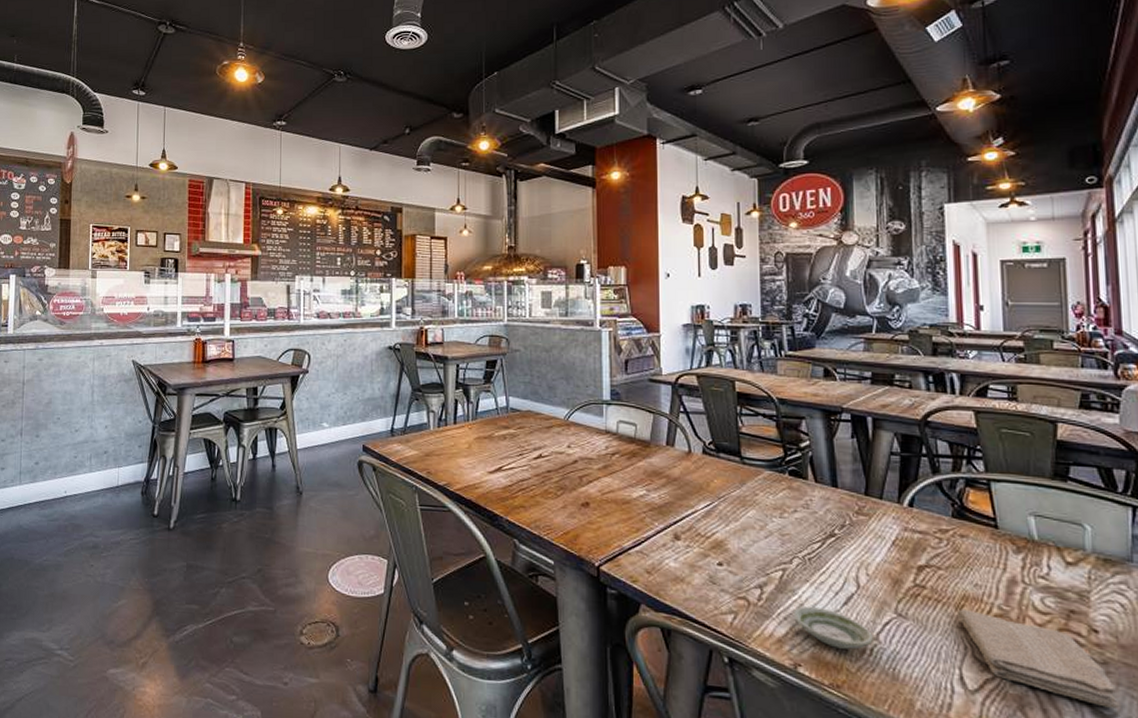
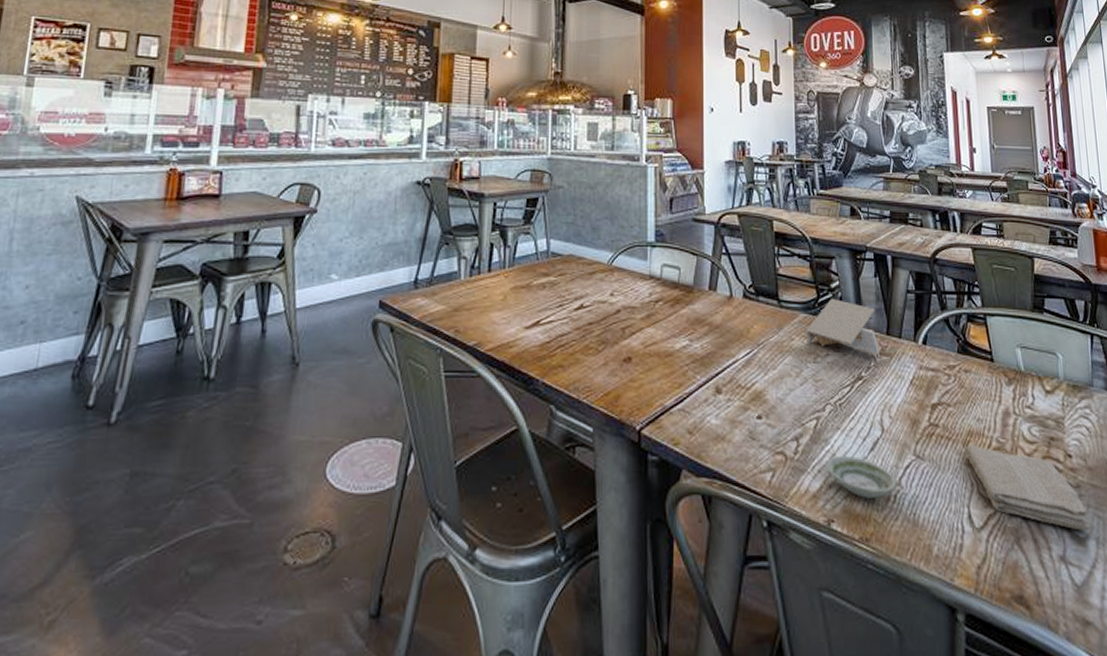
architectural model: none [770,457,857,513] -> present [805,298,880,354]

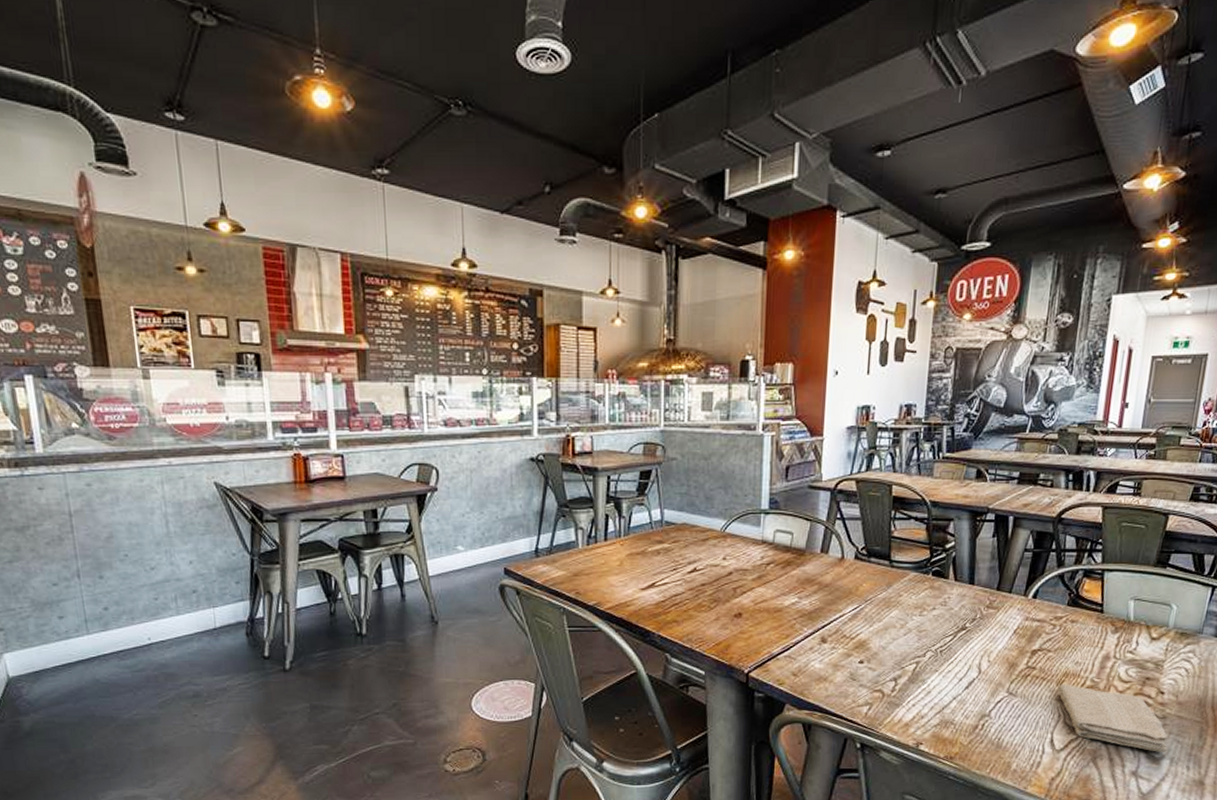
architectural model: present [805,298,880,354] -> none [914,557,988,608]
saucer: present [825,455,896,498] -> none [920,692,986,726]

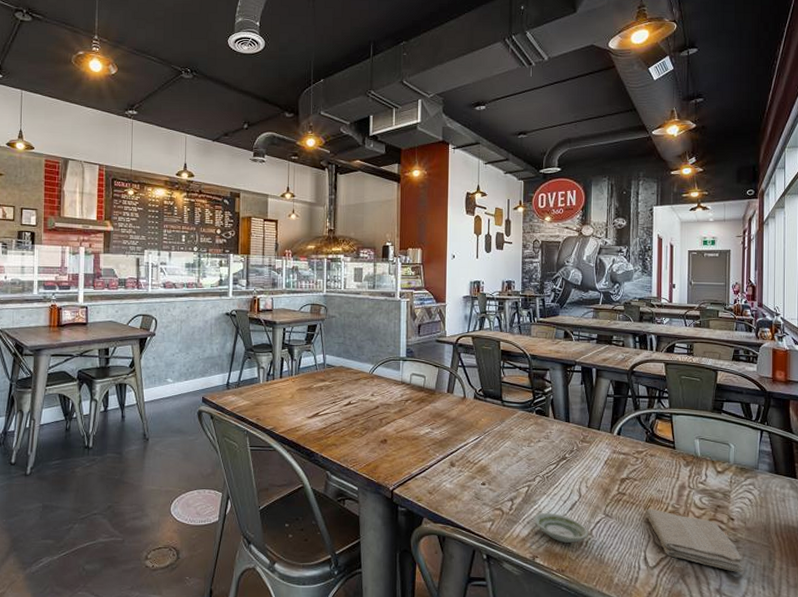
saucer: none [920,692,986,726] -> present [533,512,588,543]

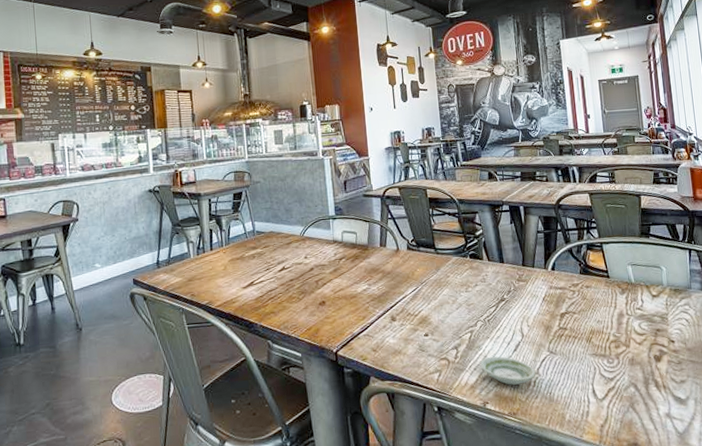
washcloth: present [644,508,744,572] -> none [587,340,690,394]

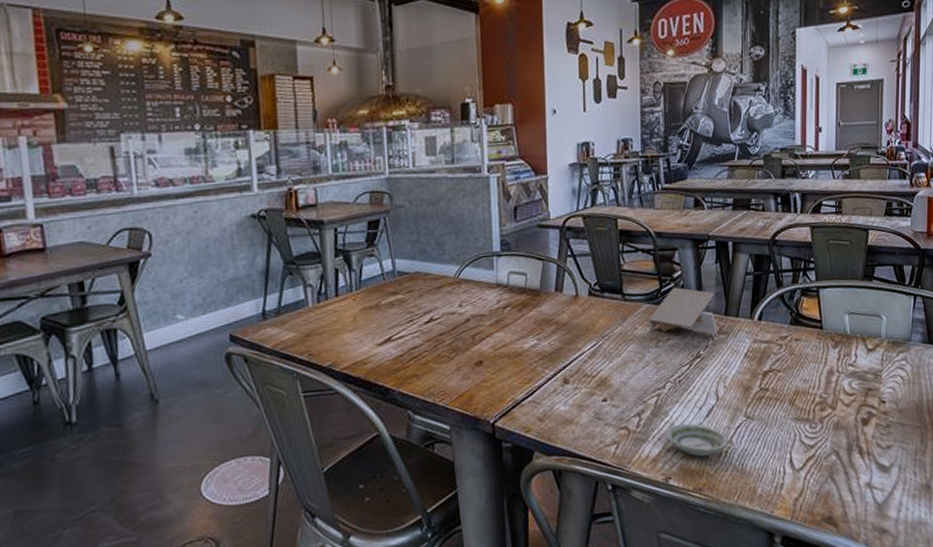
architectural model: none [457,243,518,281] -> present [648,287,718,334]

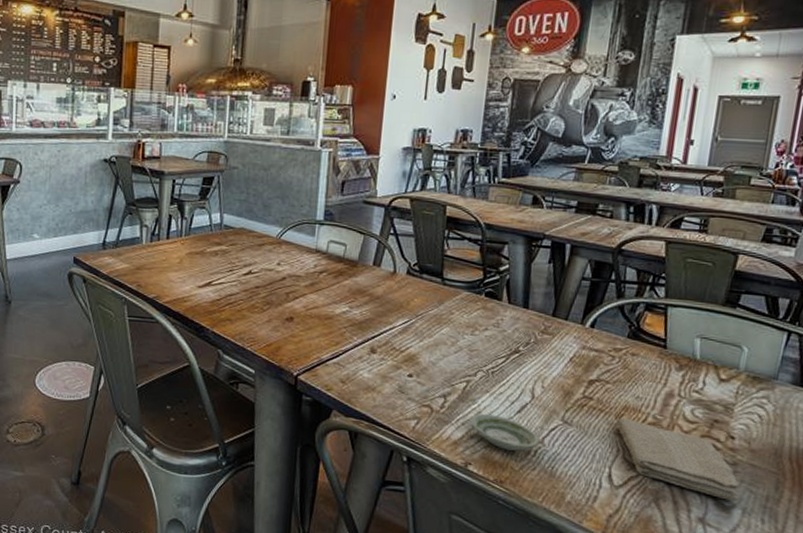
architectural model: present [648,287,718,334] -> none [466,279,543,333]
washcloth: none [790,402,895,461] -> present [615,417,740,501]

